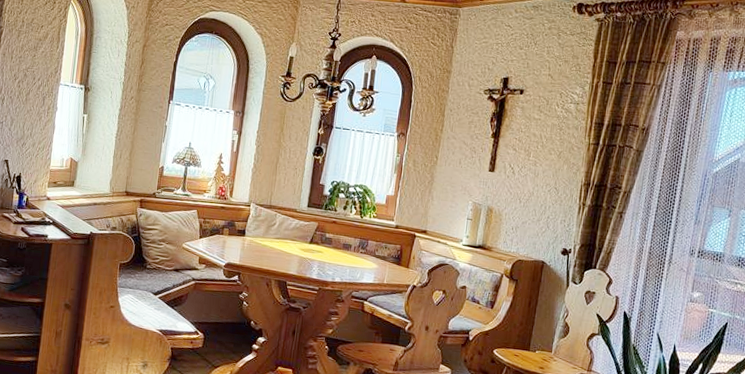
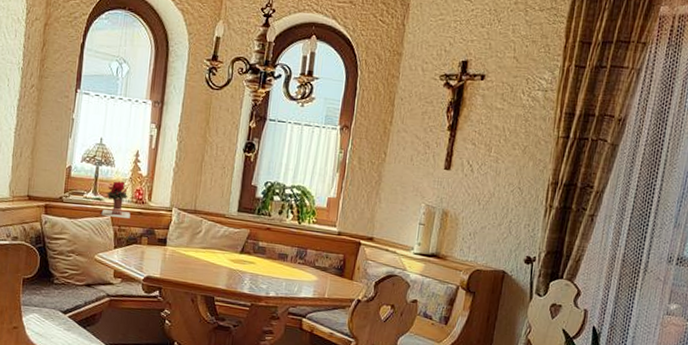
potted flower: none [189,179,214,213] -> present [101,181,131,219]

